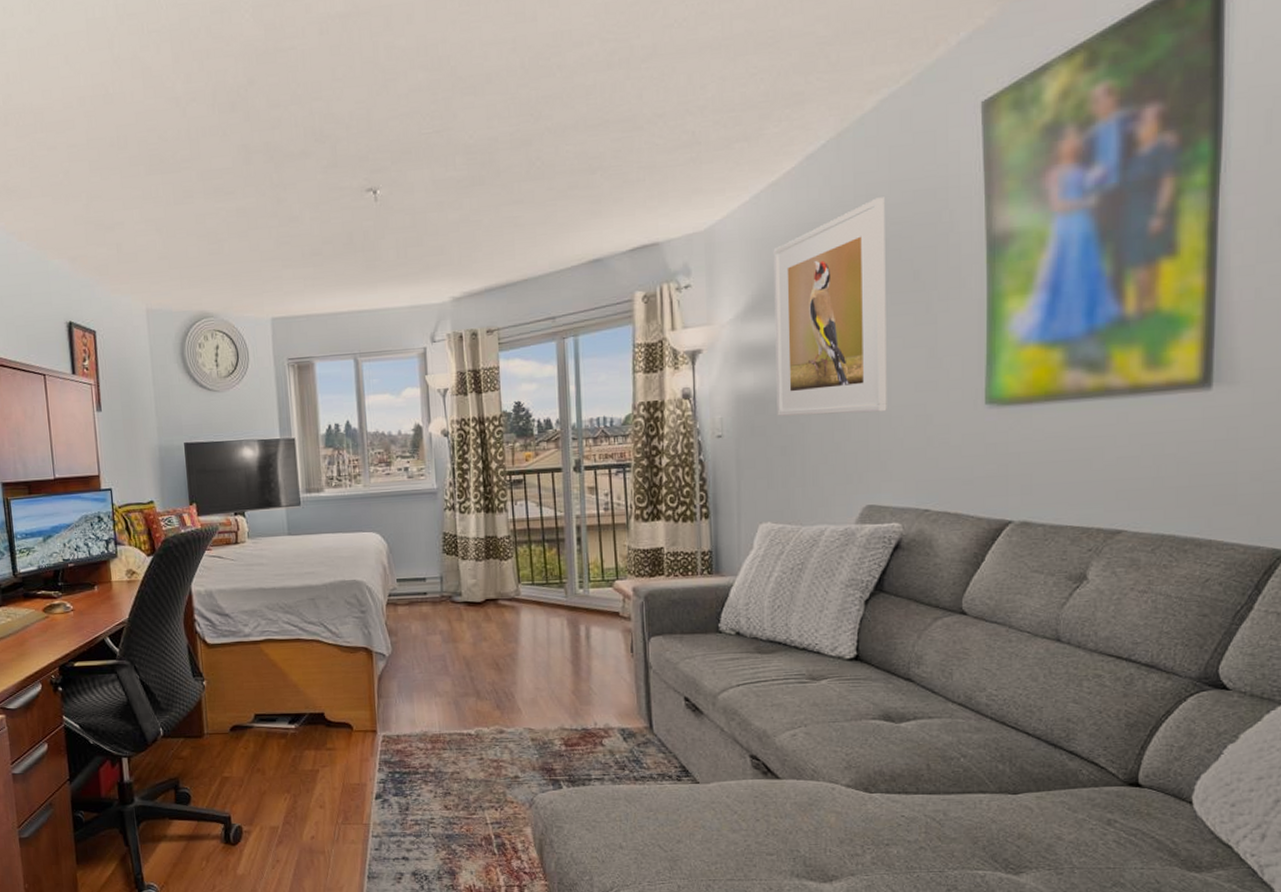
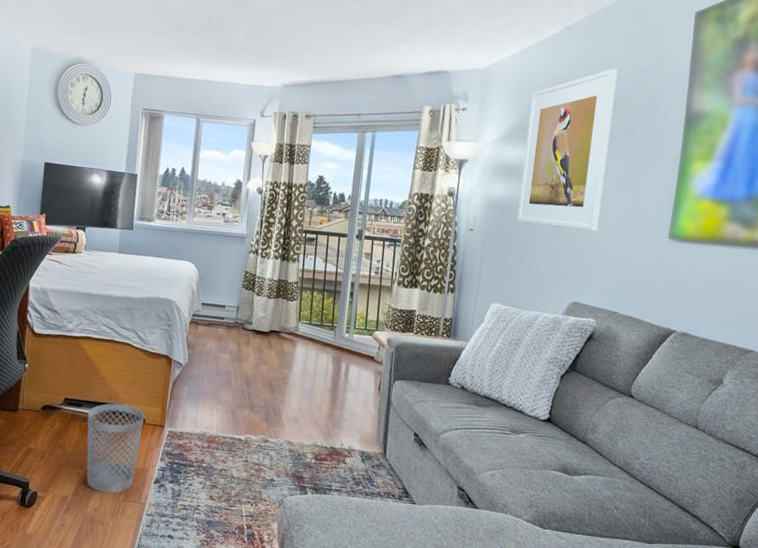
wastebasket: none [284,711,352,818] -> present [86,403,145,494]

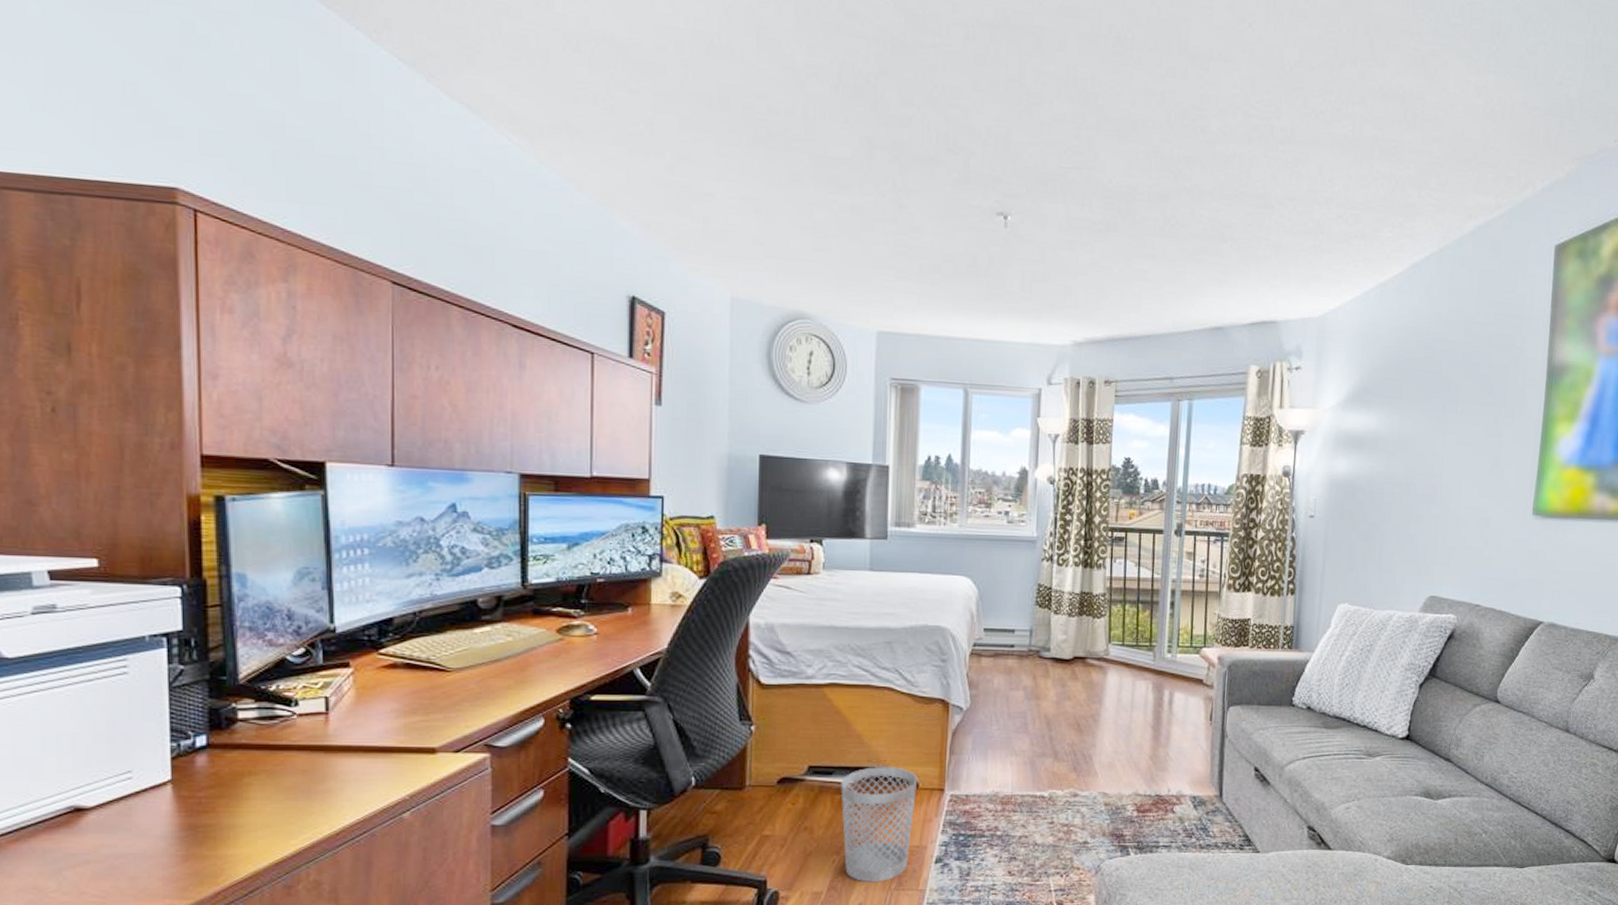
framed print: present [516,68,618,232] -> none [1363,314,1472,511]

